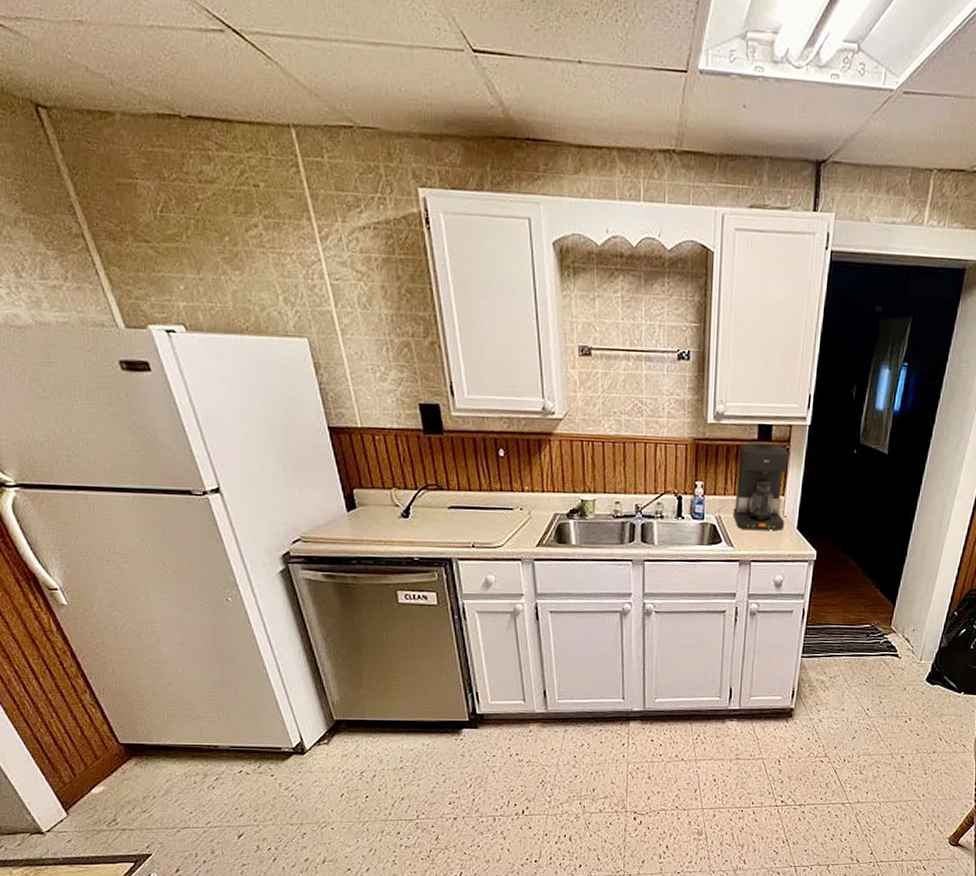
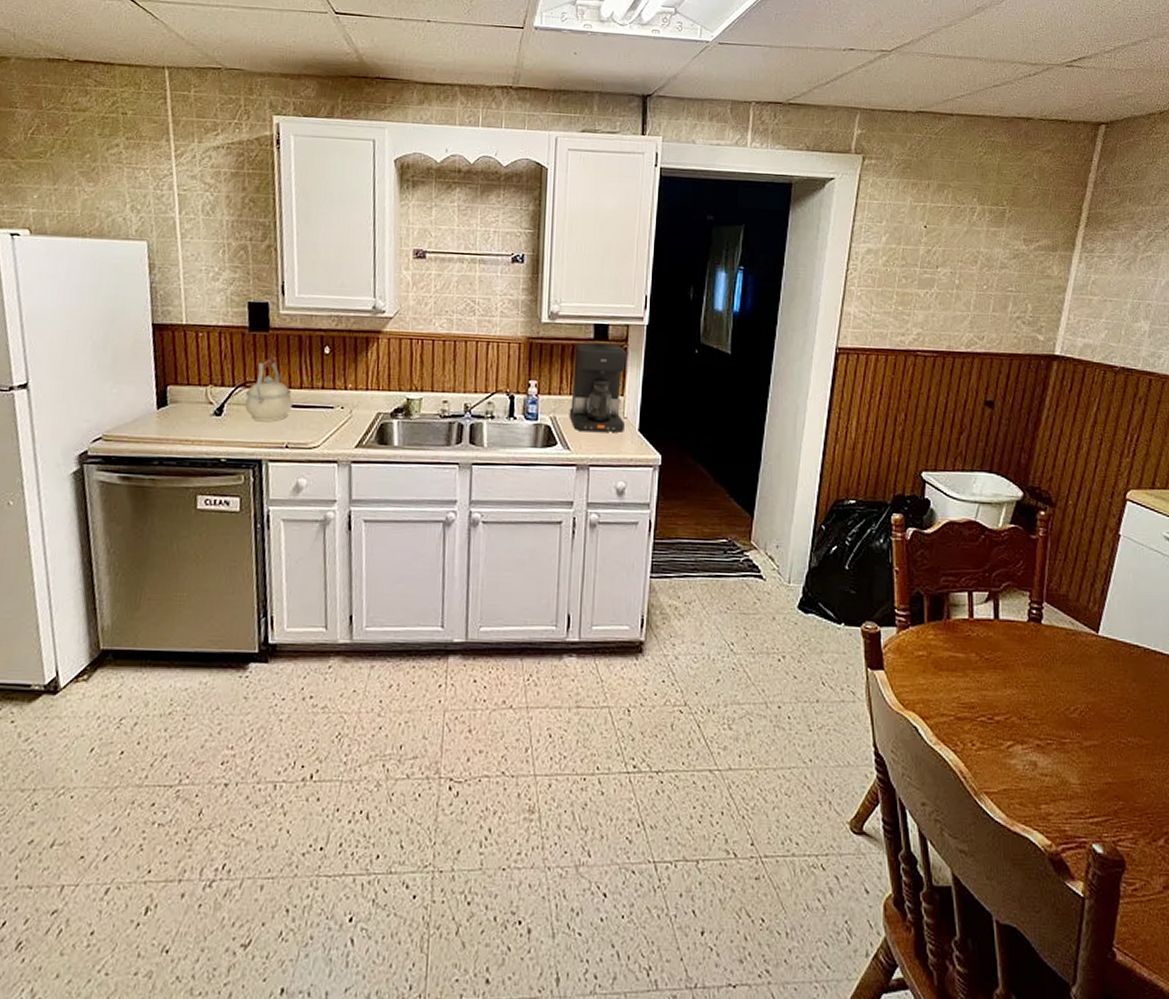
kettle: none [428,459,474,524] -> present [245,356,293,422]

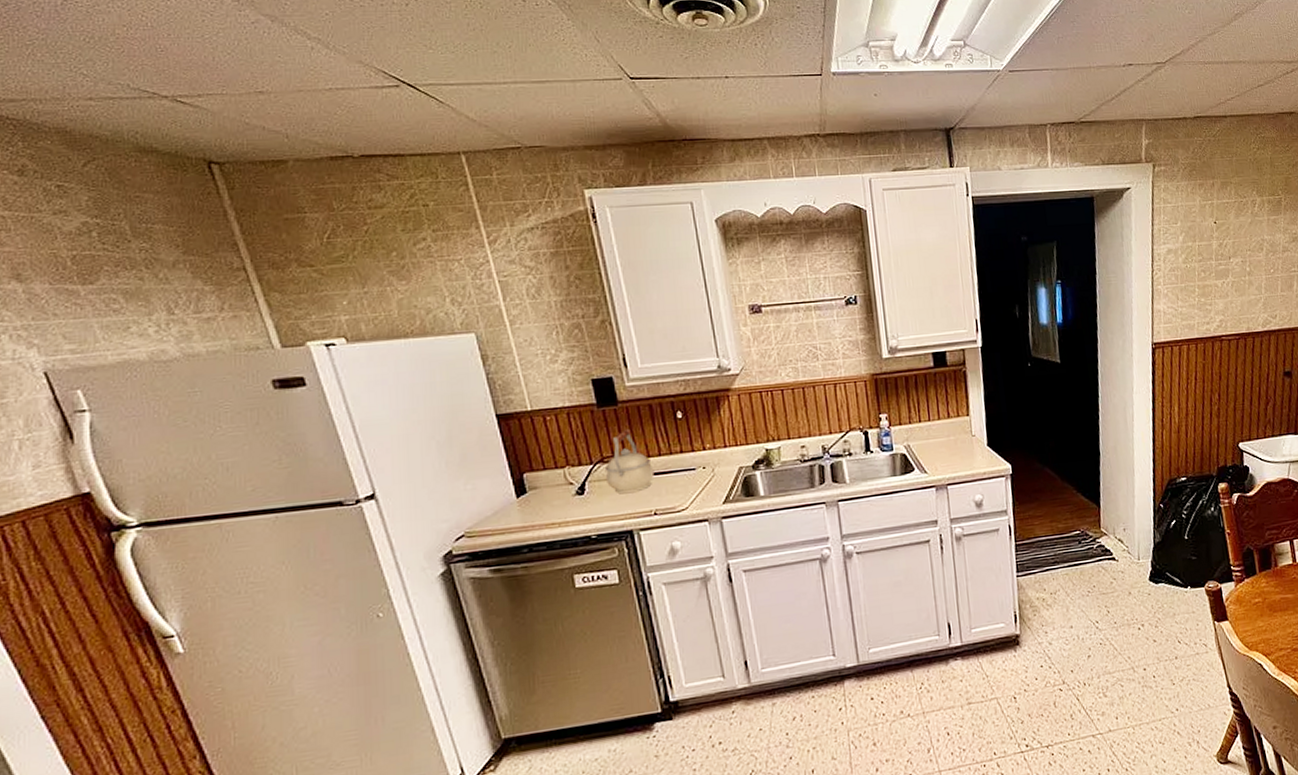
coffee maker: present [569,342,626,432] -> none [918,368,974,454]

